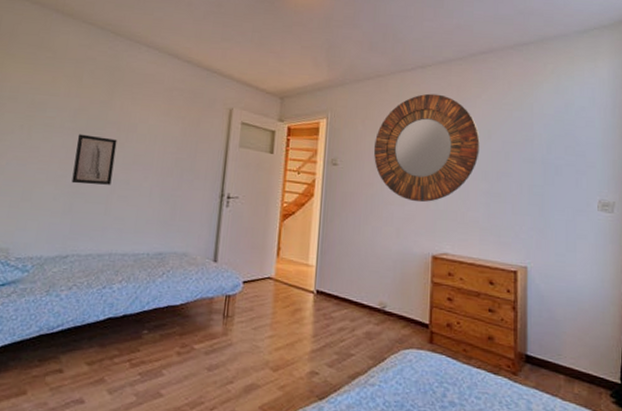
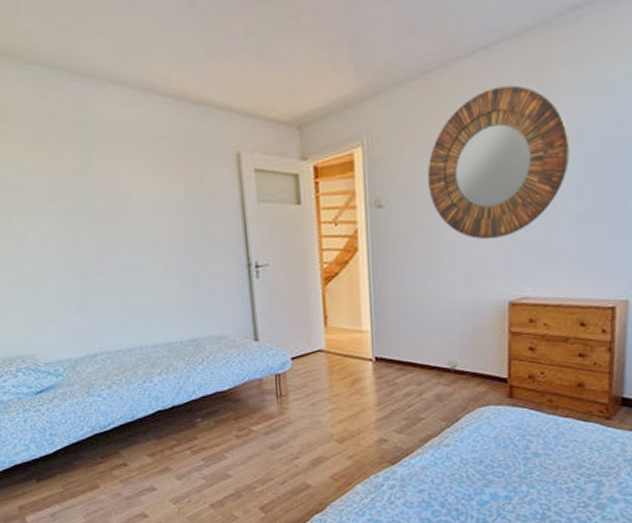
wall art: present [71,134,118,185] -> none [65,214,120,275]

